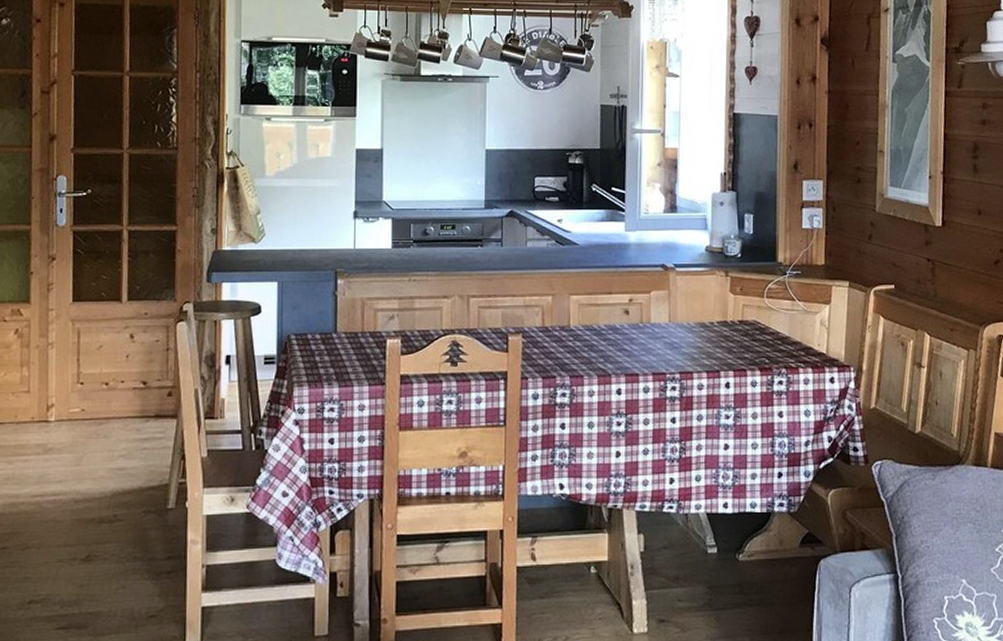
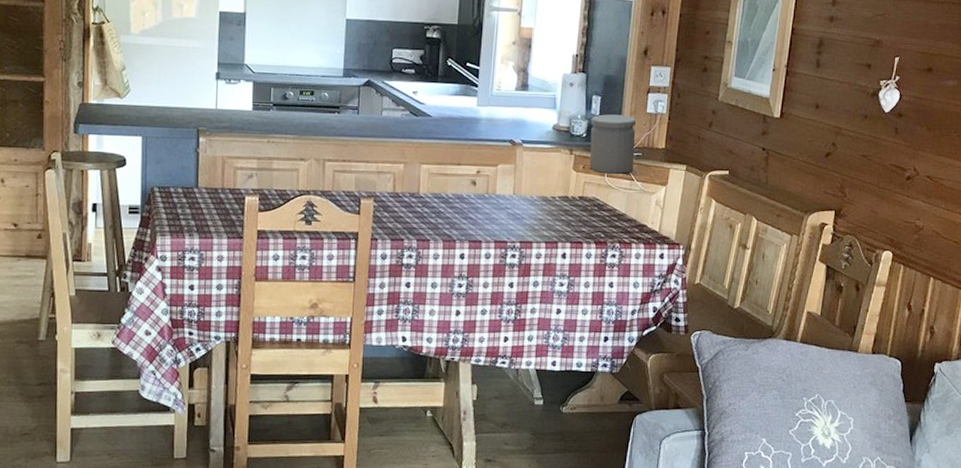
jar: none [744,232,794,295] -> present [589,114,636,175]

